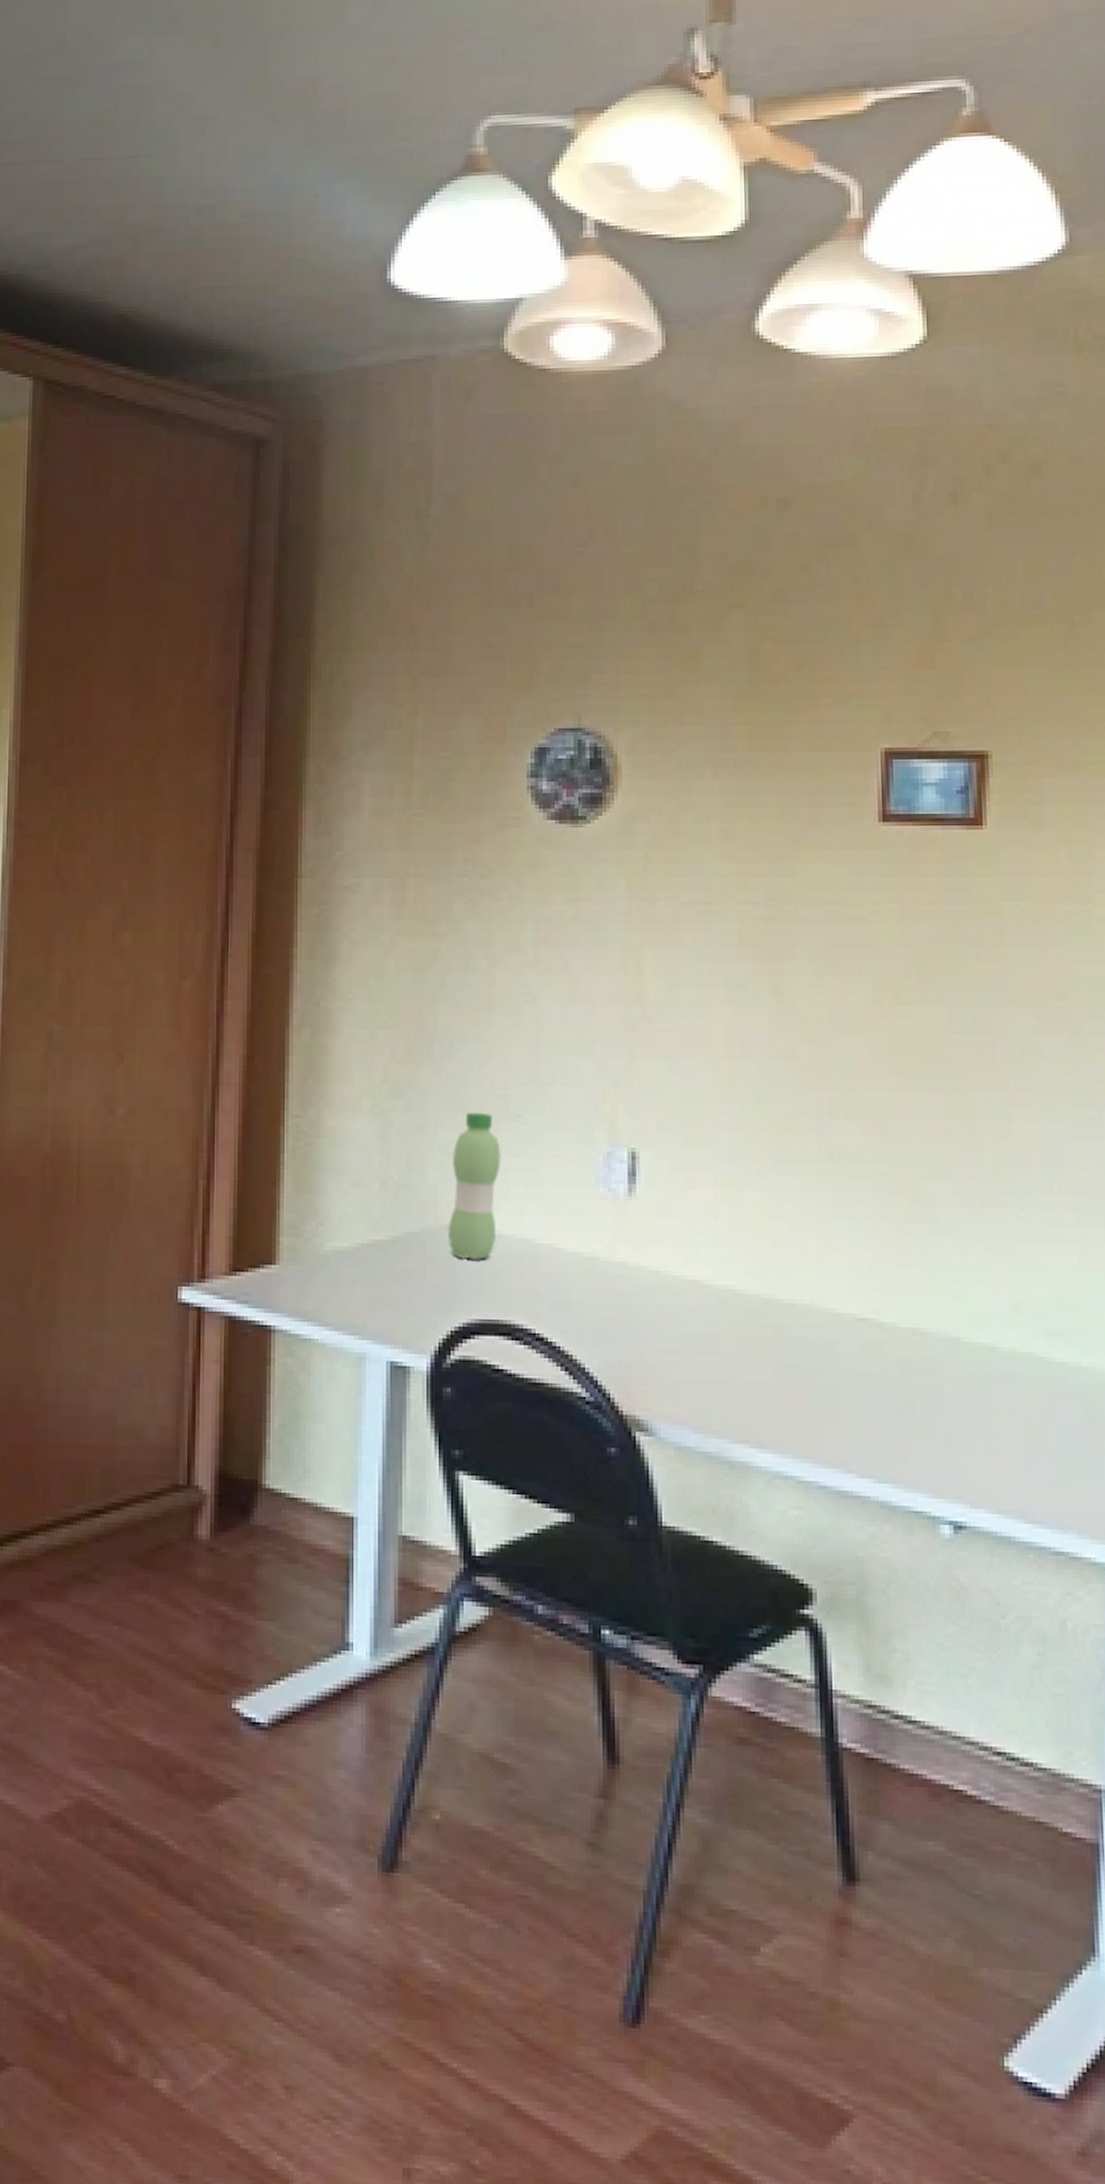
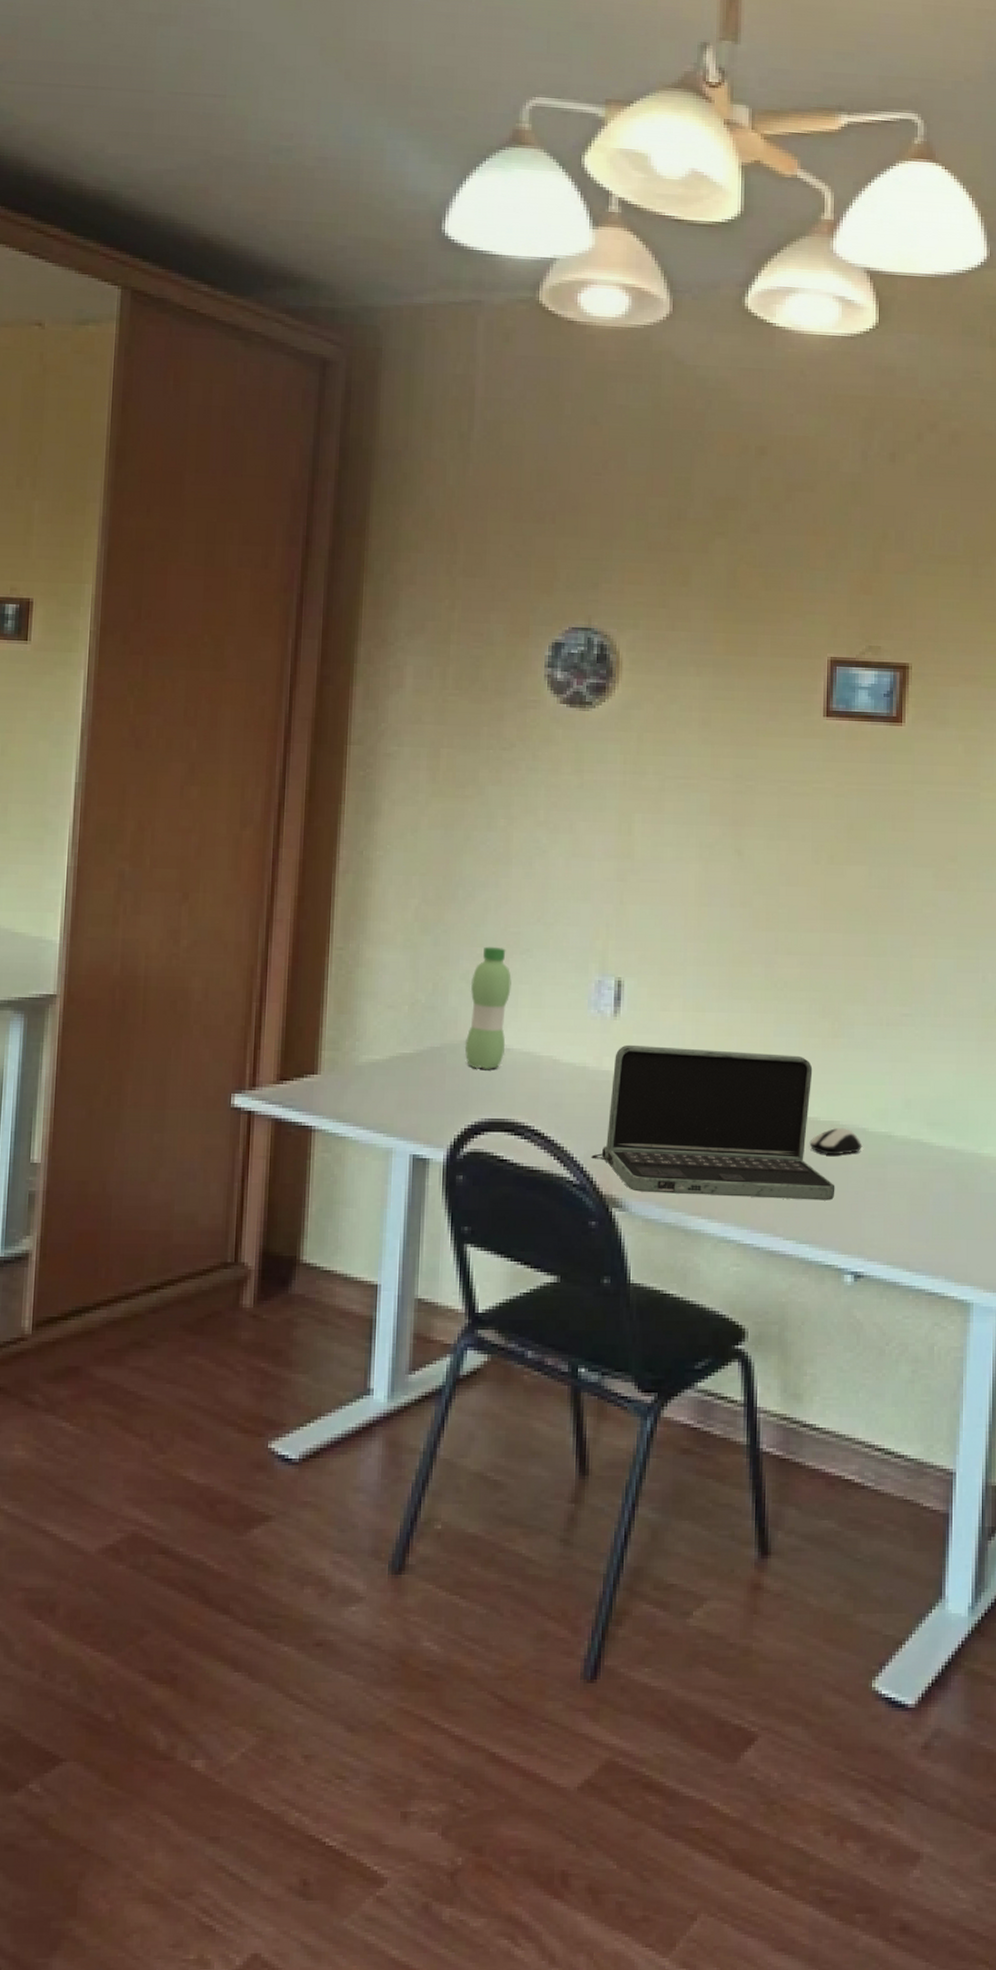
laptop: none [607,1230,923,1429] -> present [591,1044,835,1201]
computer mouse: none [885,1337,957,1372] -> present [809,1128,863,1156]

